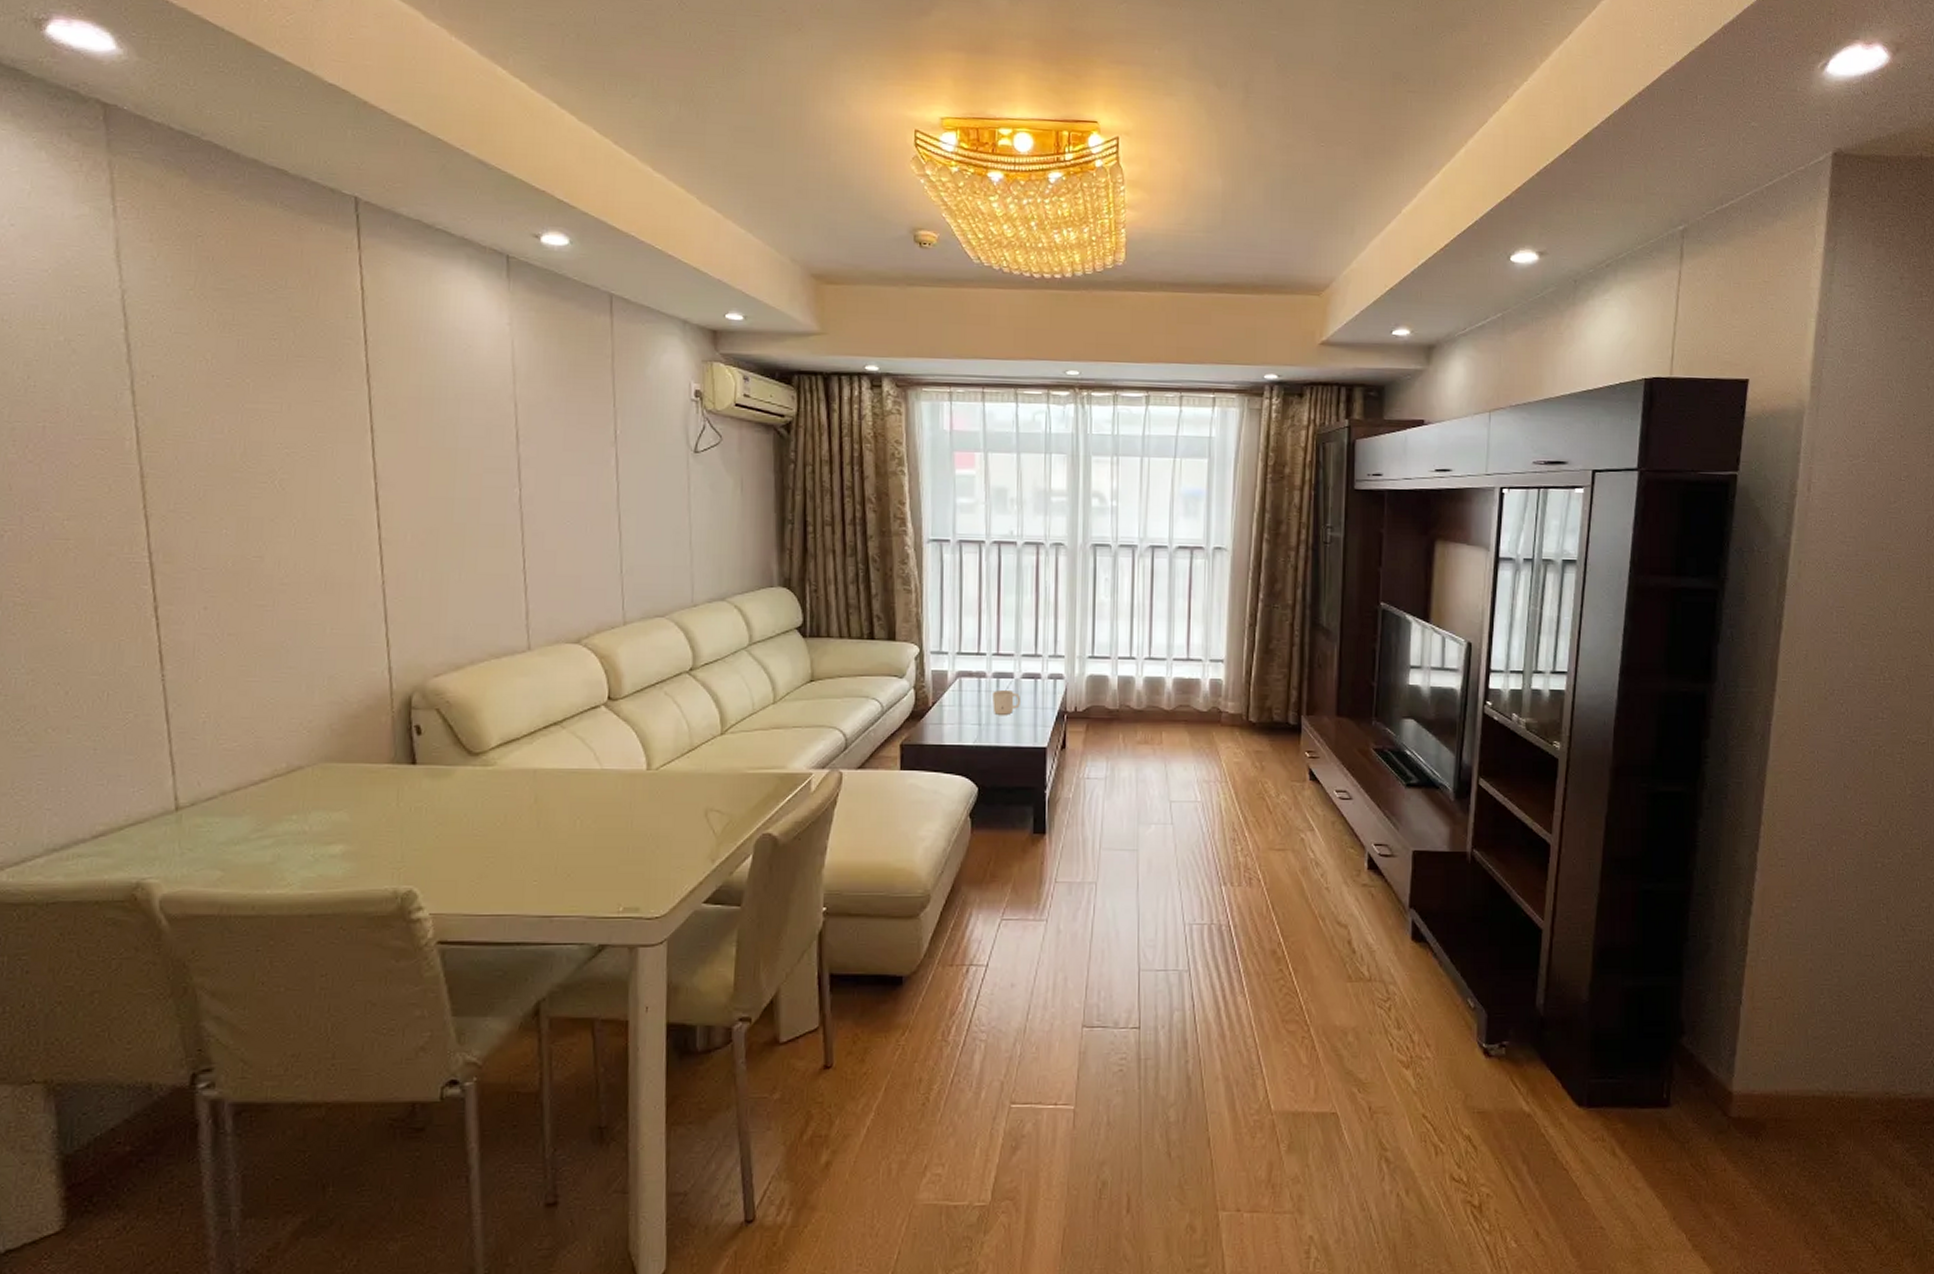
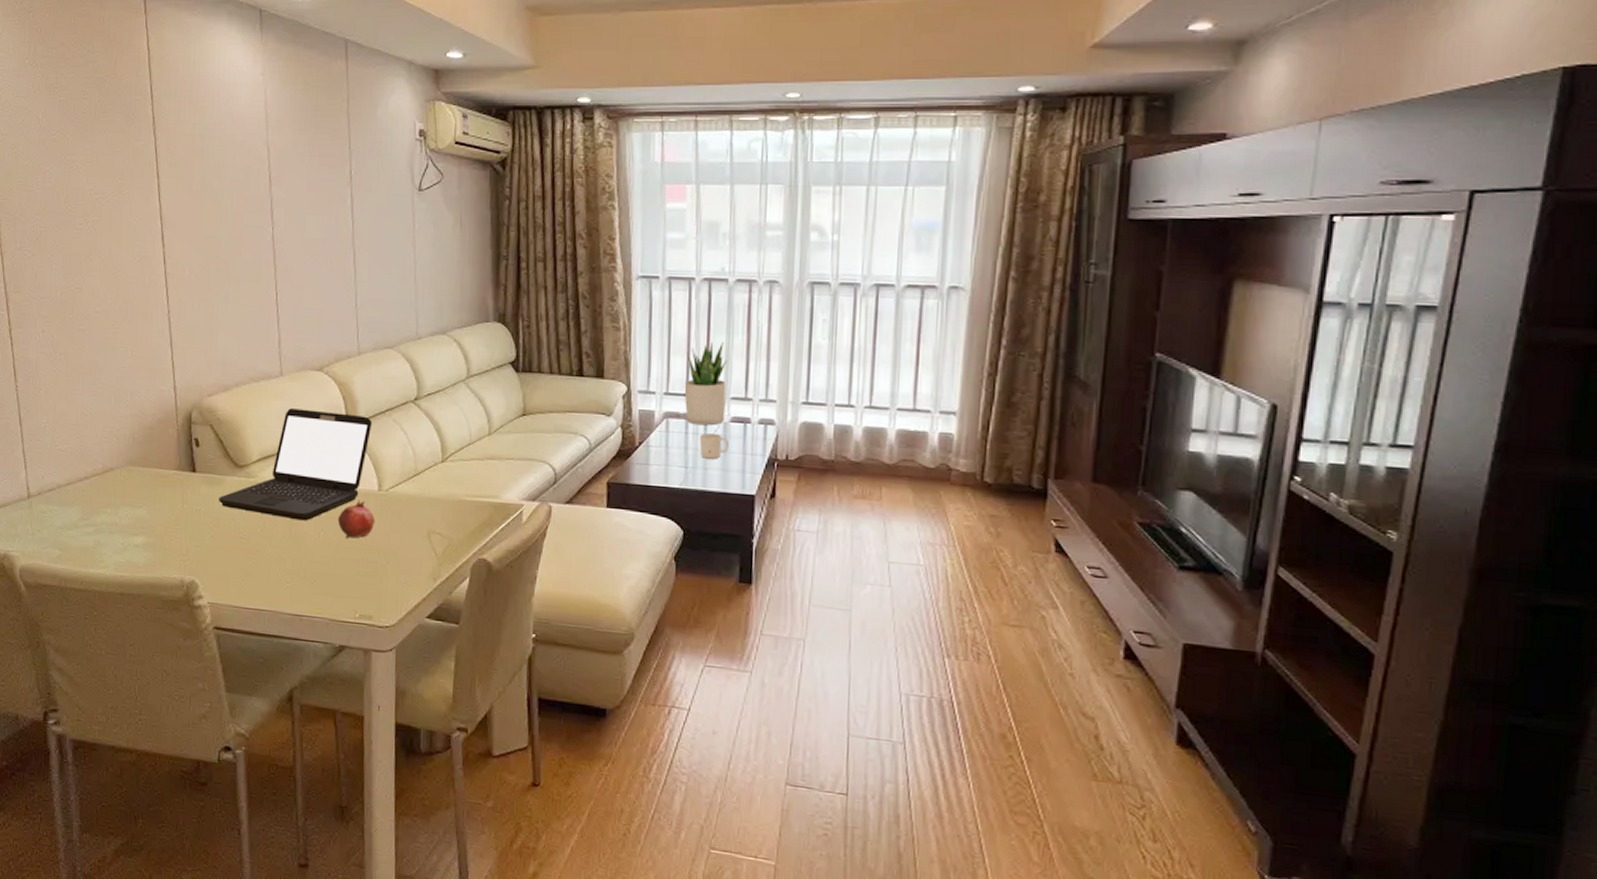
laptop: none [446,686,640,810] -> present [219,408,373,521]
fruit: none [597,781,643,826] -> present [337,500,375,539]
planter: none [976,602,1018,683] -> present [684,342,728,426]

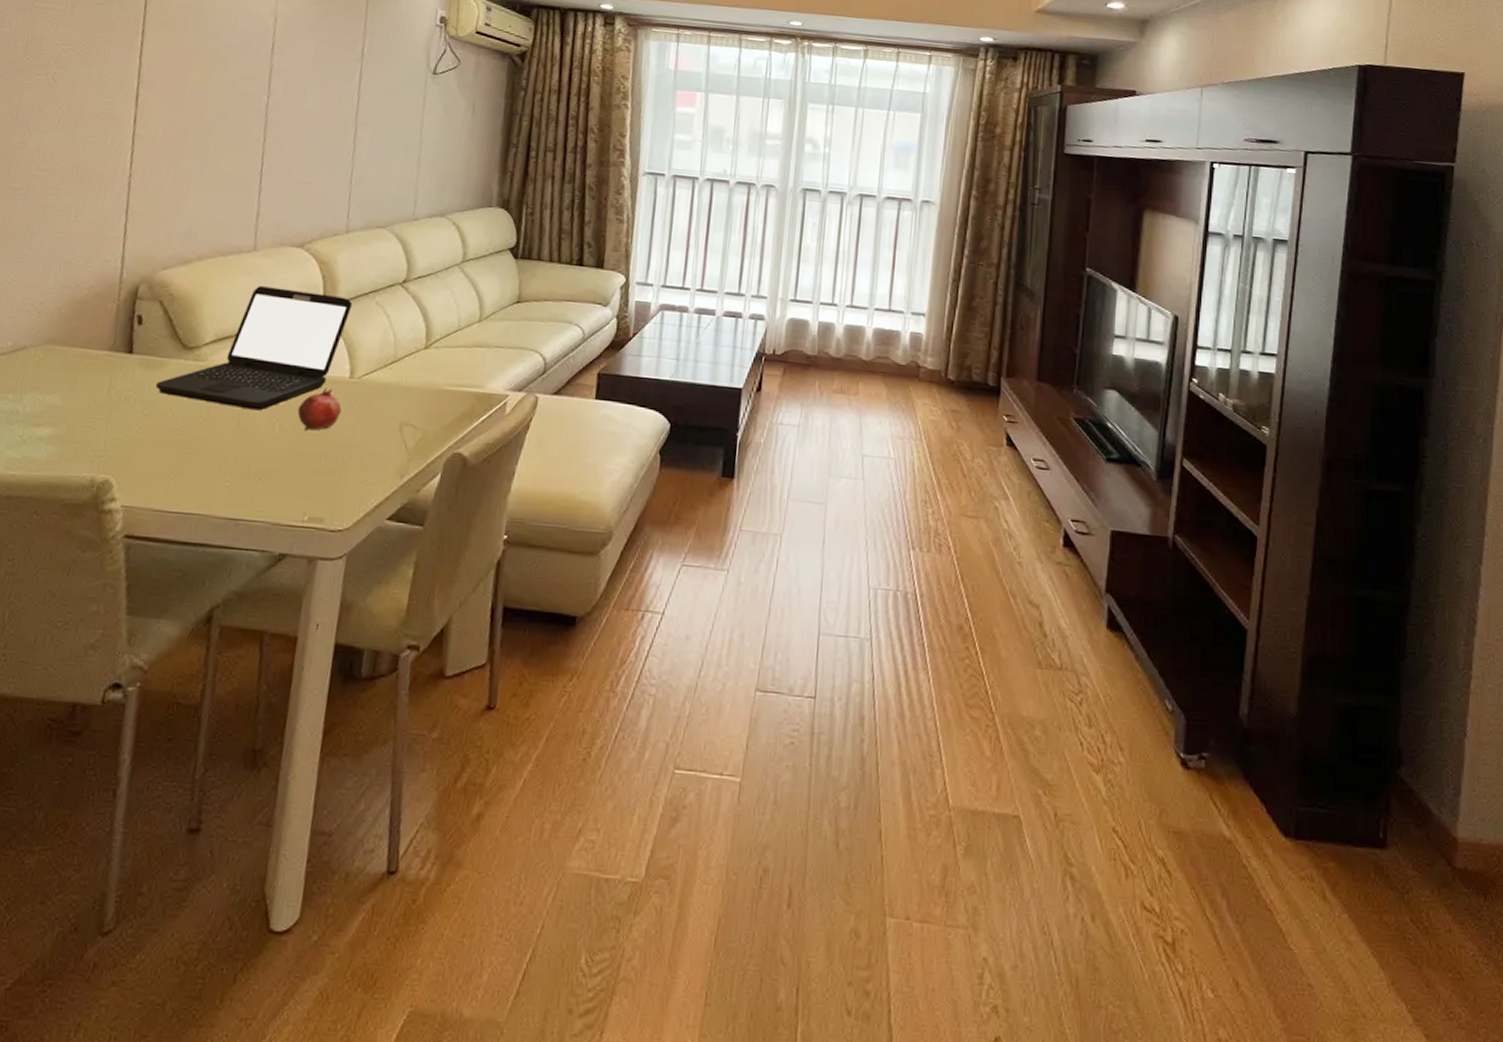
planter: present [684,342,728,426] -> none [680,238,724,319]
mug: present [699,432,728,459] -> none [692,325,720,352]

